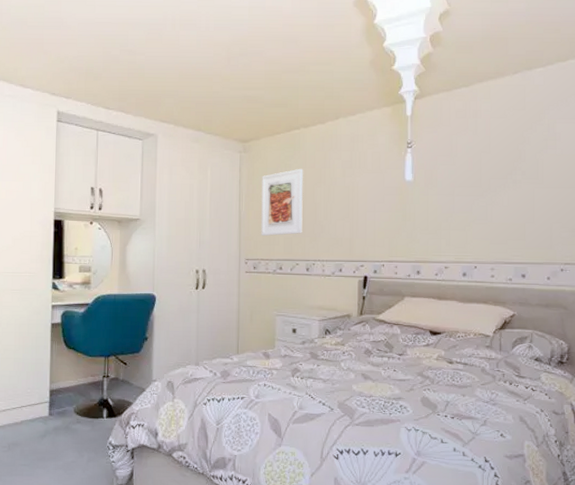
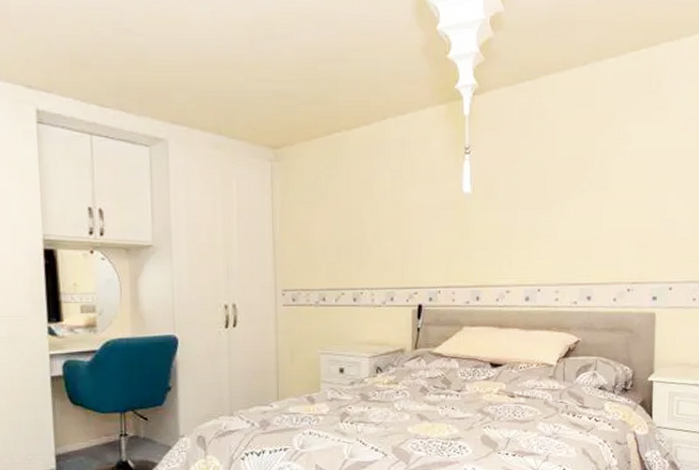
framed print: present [261,168,303,236] -> none [298,180,348,262]

